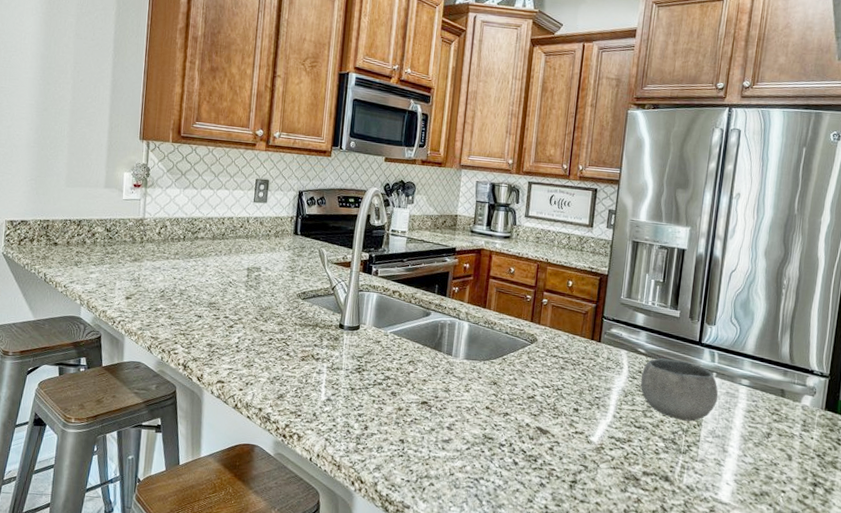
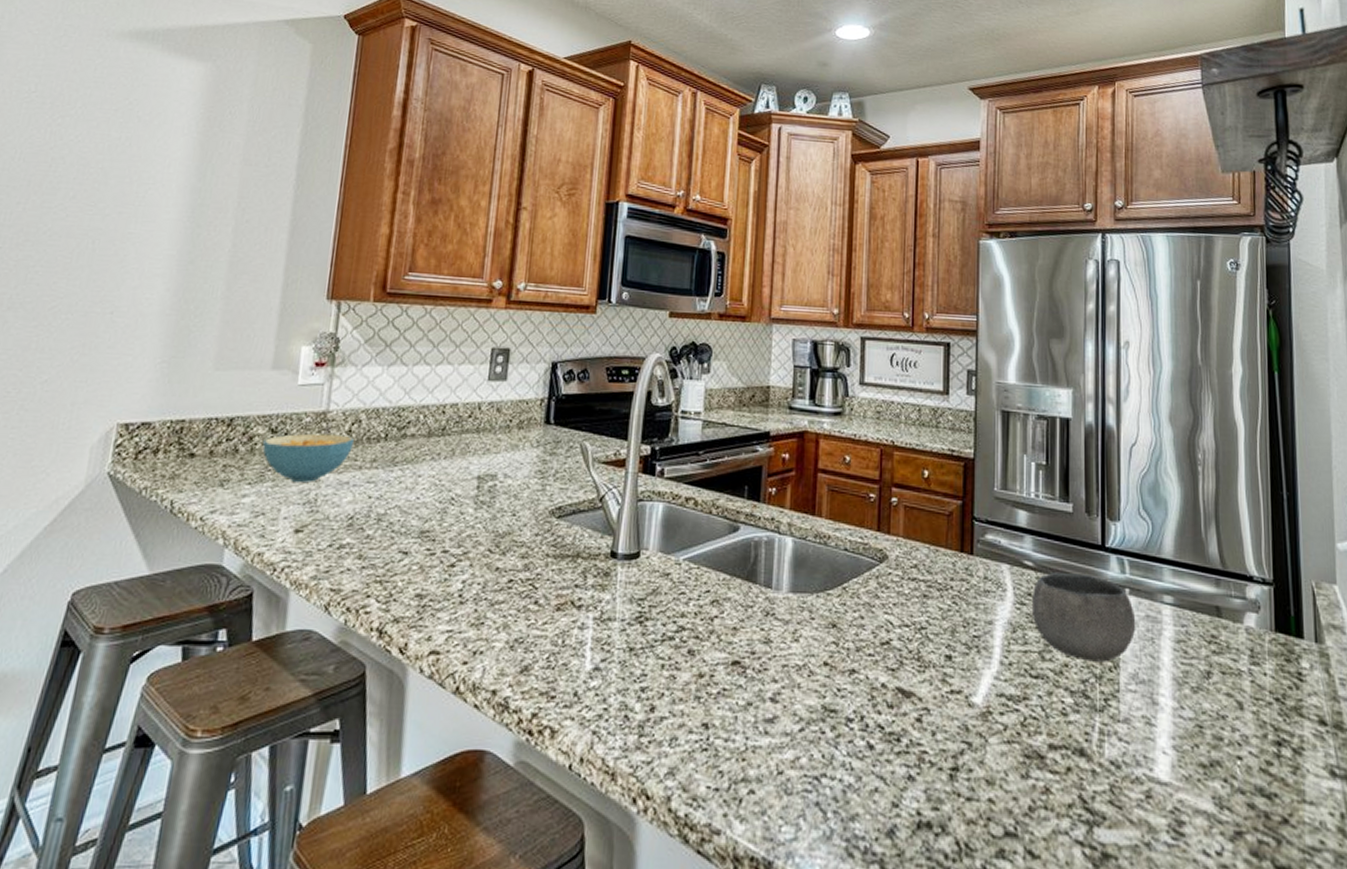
cereal bowl: none [101,233,162,266] -> present [262,433,354,482]

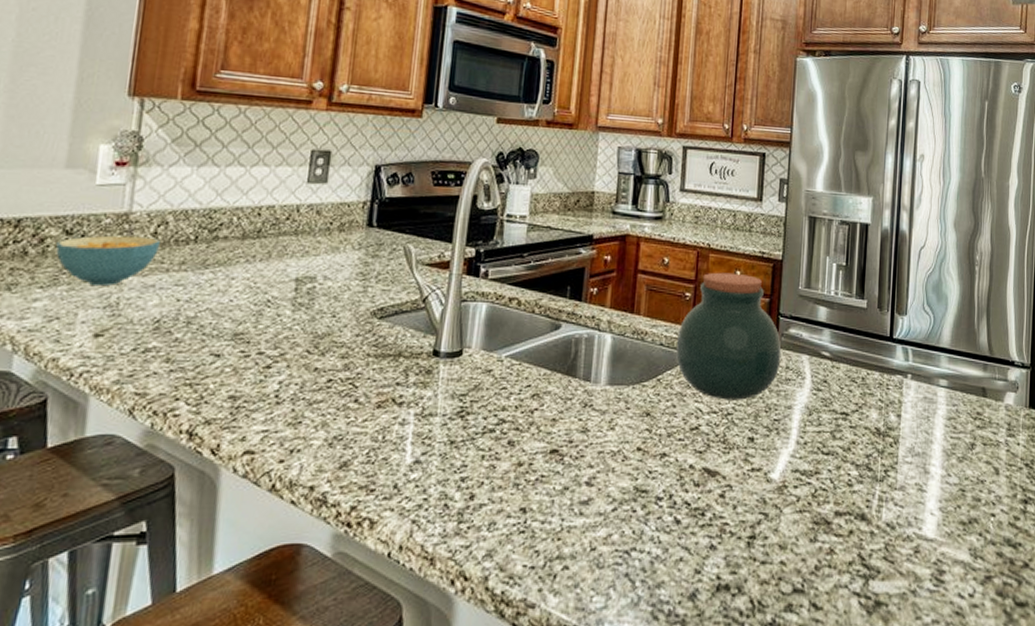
jar: none [862,471,978,613] -> present [676,272,782,400]
bowl: present [1031,571,1136,662] -> none [826,361,915,439]

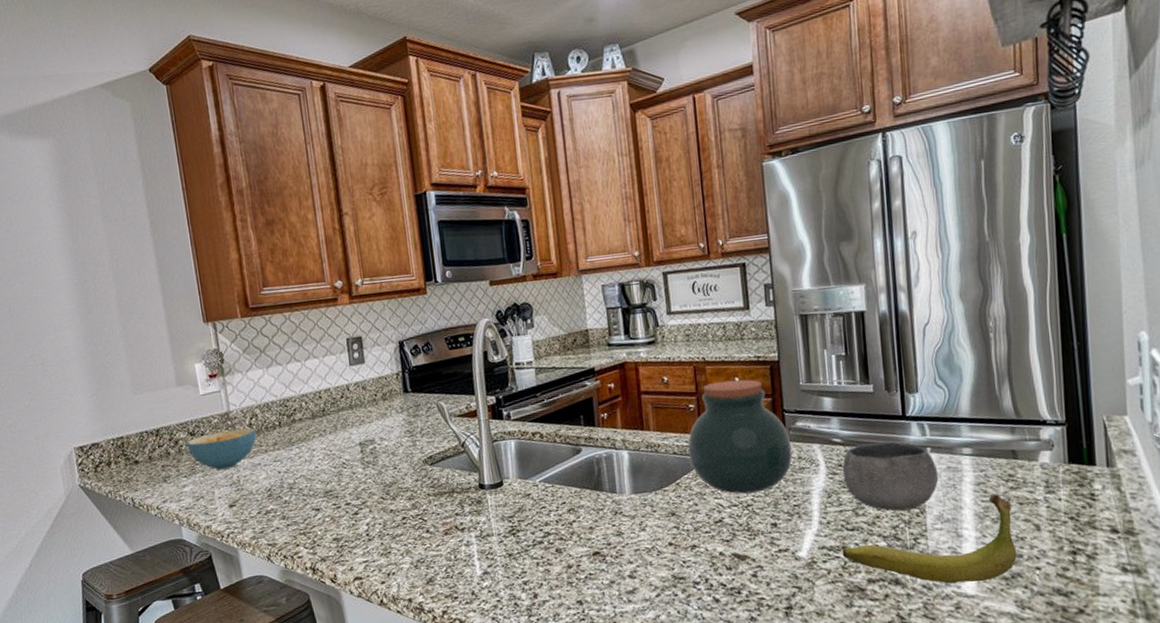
banana: none [814,432,976,525] -> present [842,494,1017,584]
bowl: none [826,361,915,439] -> present [842,441,939,512]

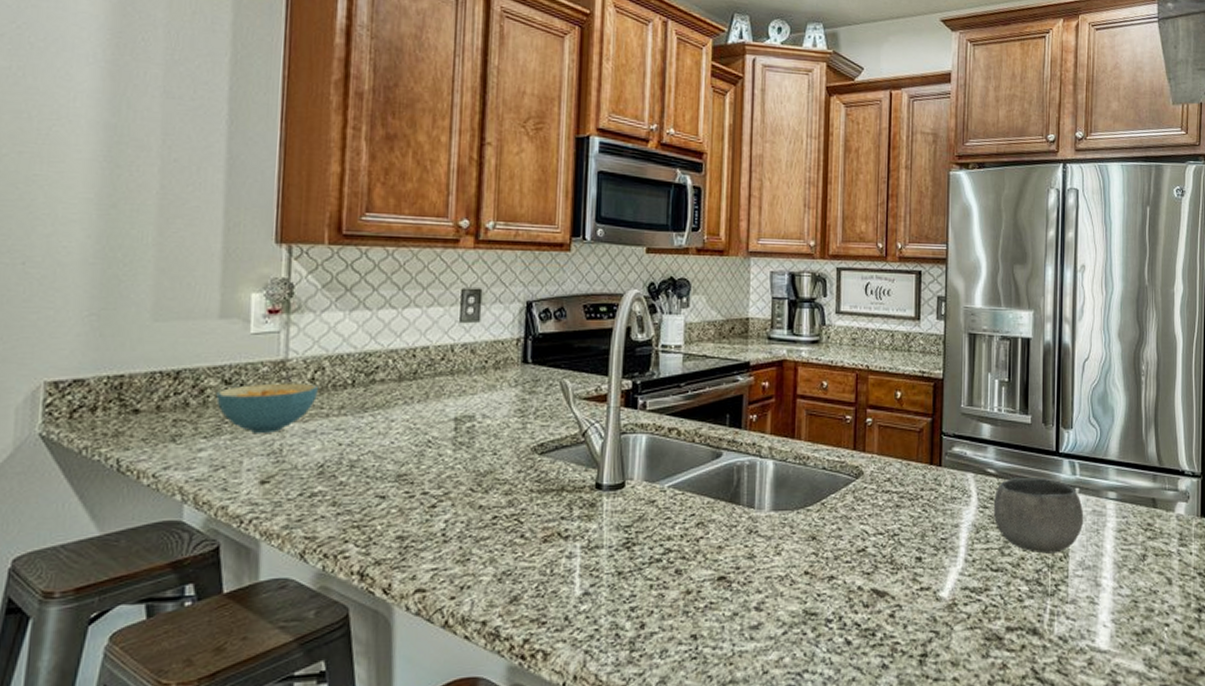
jar: present [688,379,793,494] -> none [839,393,946,521]
banana: present [842,494,1017,584] -> none [984,543,1149,637]

